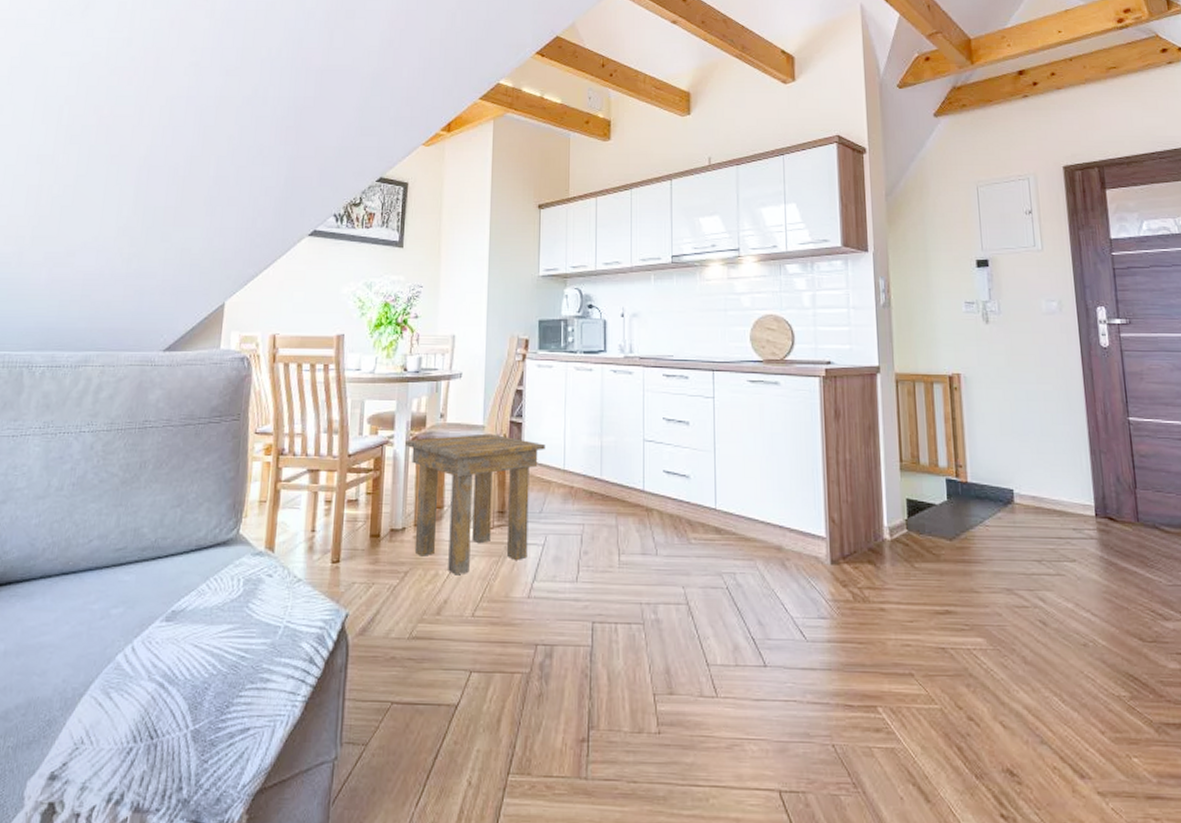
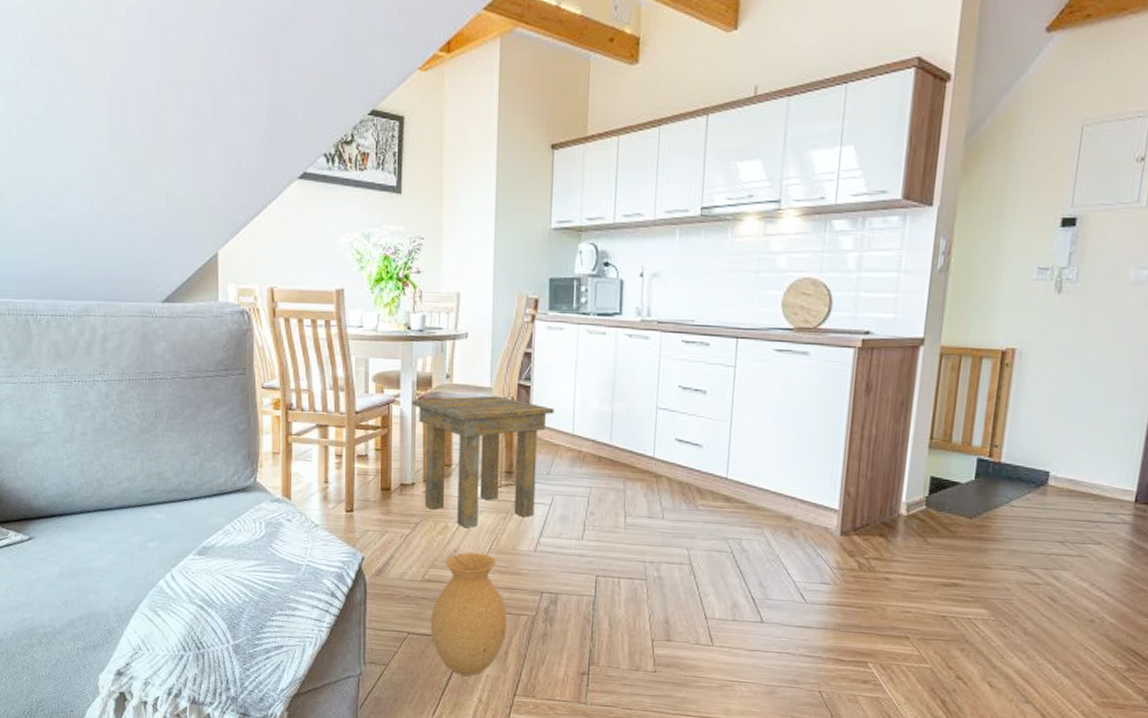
vase: none [416,602,500,752] -> present [430,552,507,676]

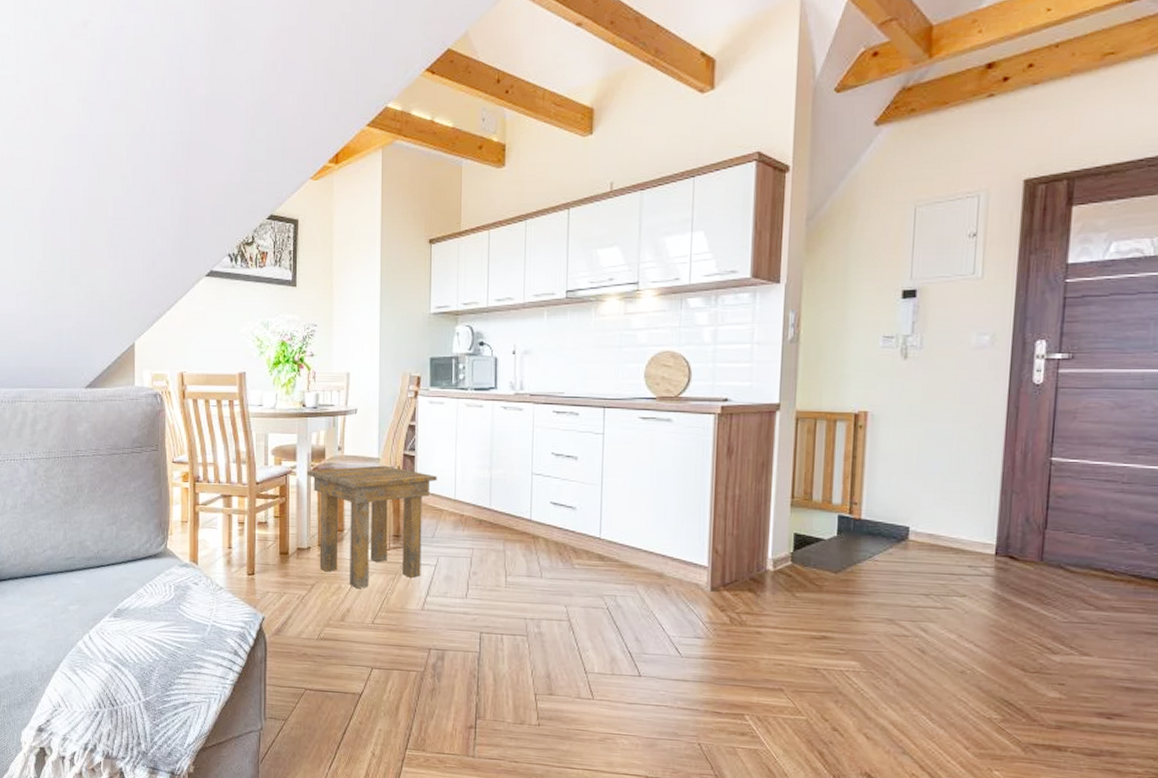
vase: present [430,552,507,676] -> none [326,611,397,730]

